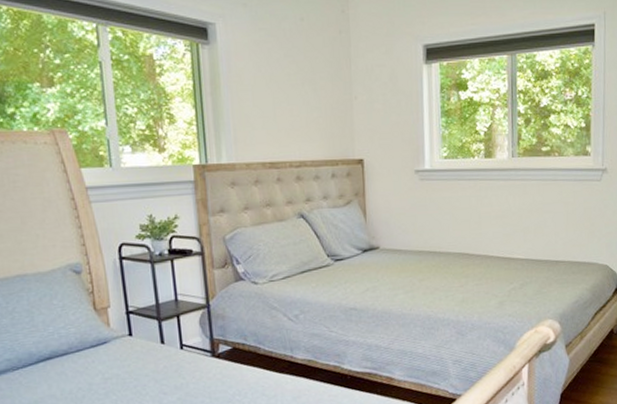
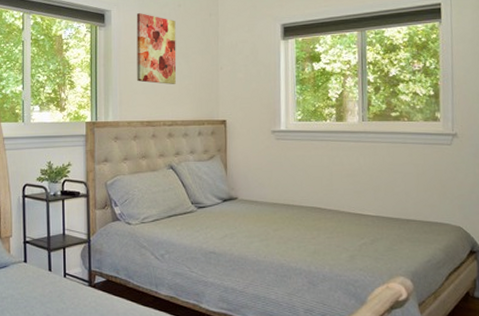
wall art: none [248,28,302,118] -> present [136,13,177,84]

